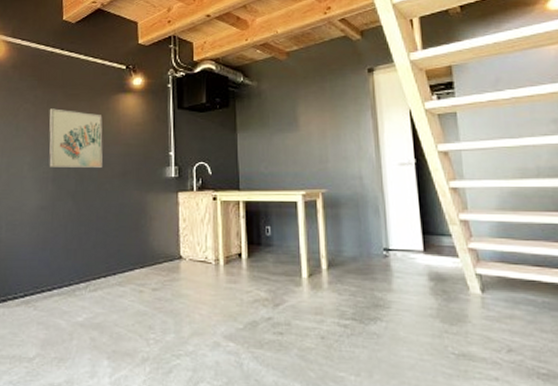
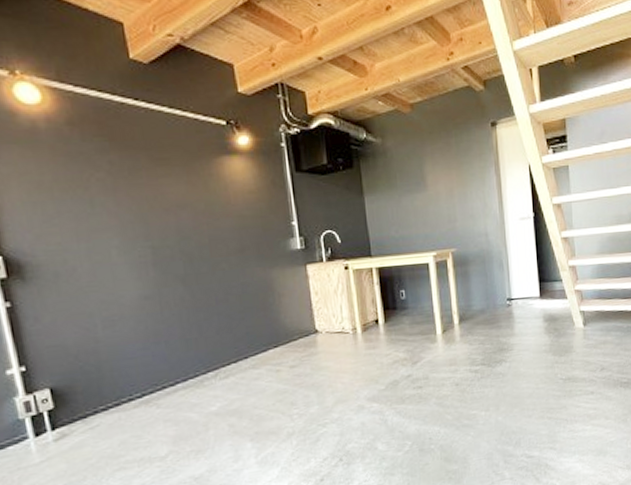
wall art: present [49,108,103,168] -> none [132,177,214,250]

